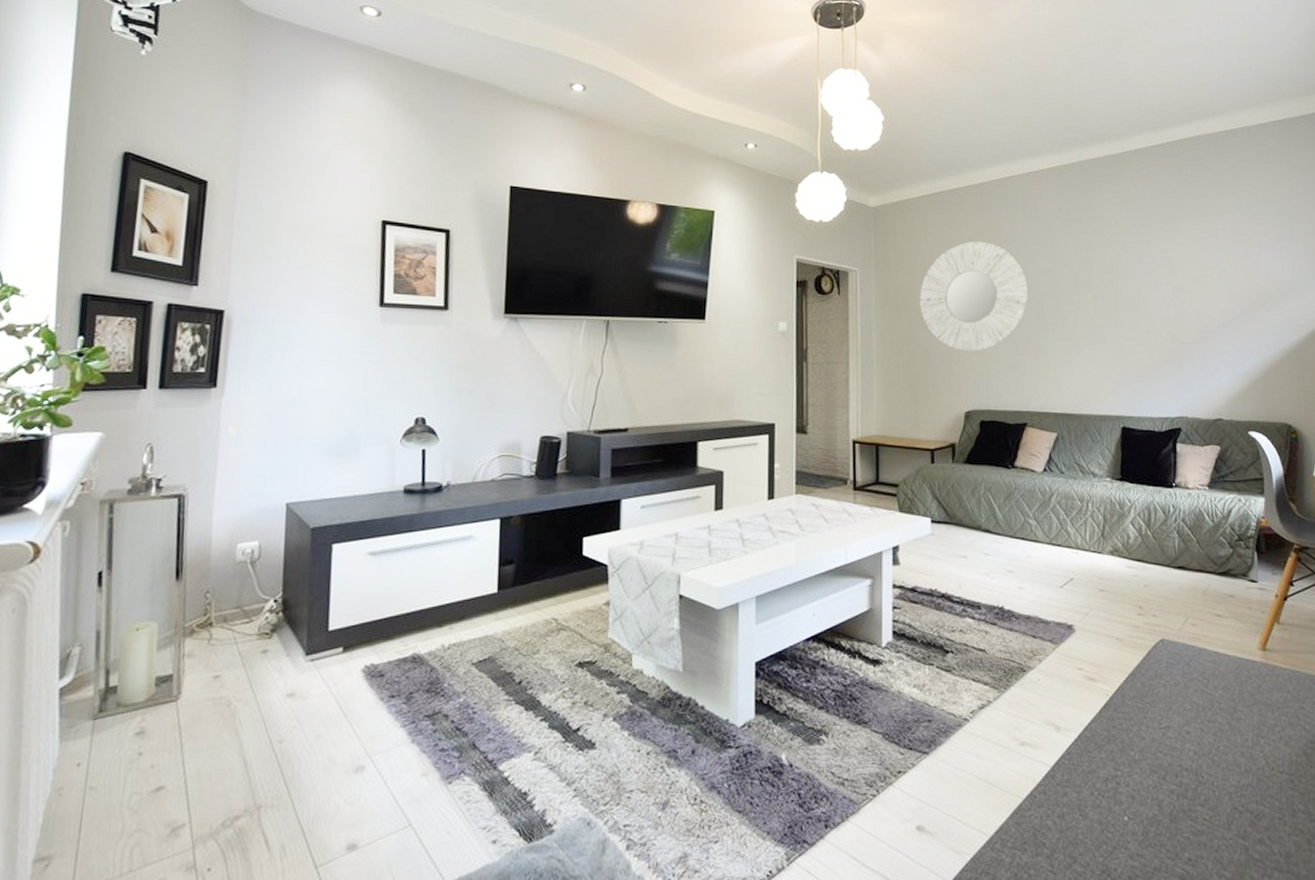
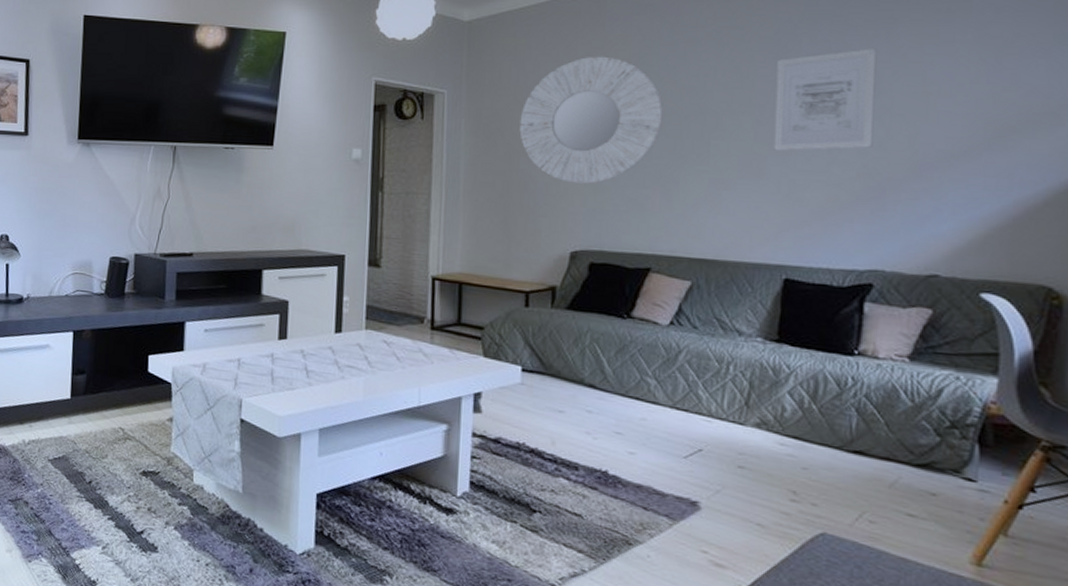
wall art: none [1106,240,1173,322] -> present [773,48,877,151]

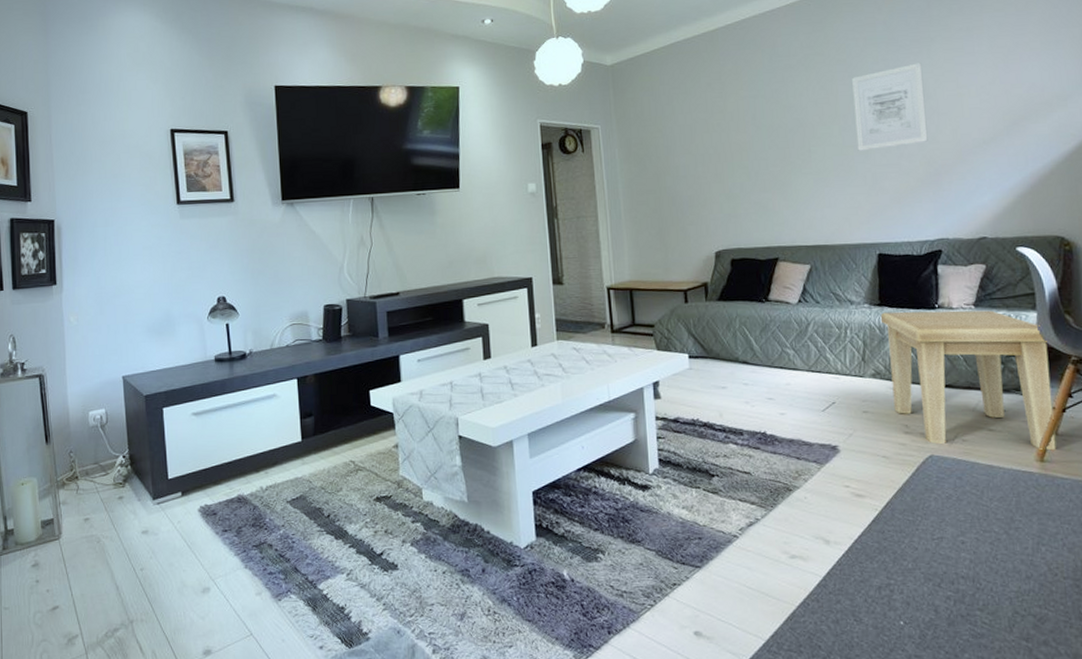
mirror: present [519,56,665,184] -> none [662,85,774,194]
side table: none [778,350,1008,555] -> present [881,310,1057,451]

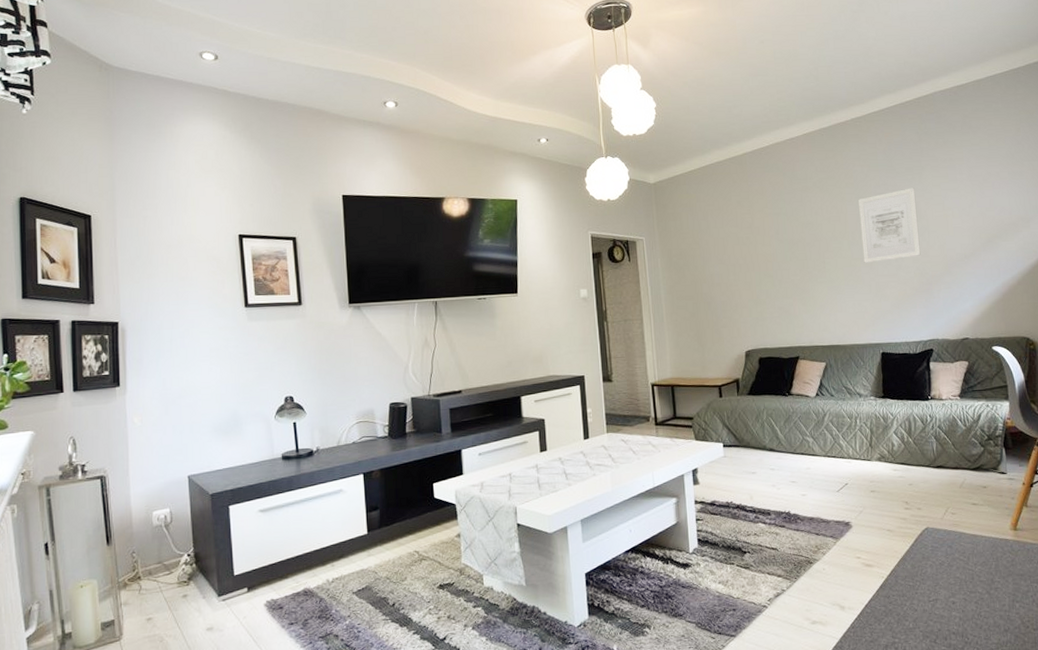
side table: present [881,310,1057,451] -> none [885,400,1026,520]

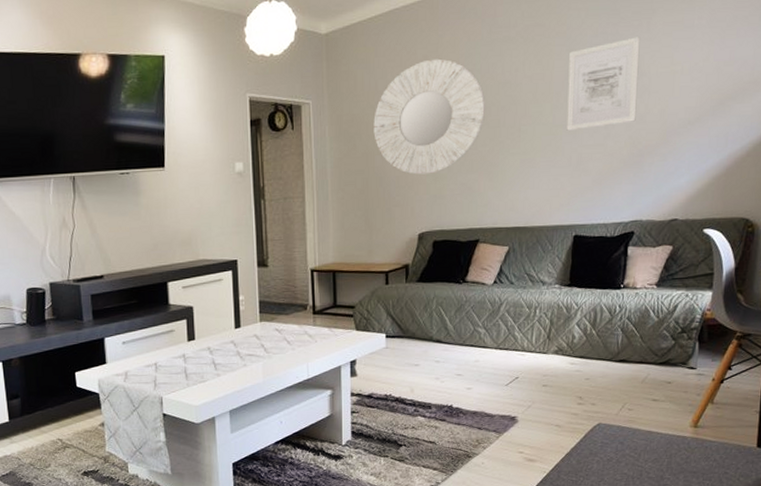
mirror: none [699,204,794,300] -> present [373,58,486,175]

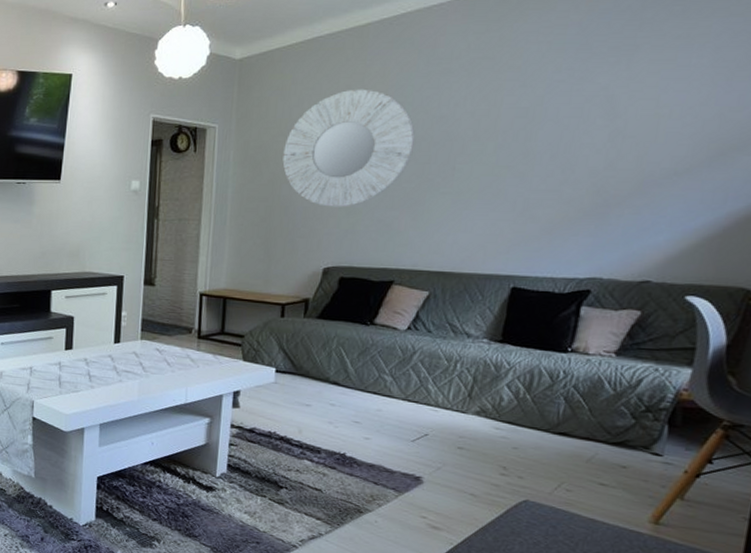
wall art: present [566,37,640,131] -> none [512,75,617,173]

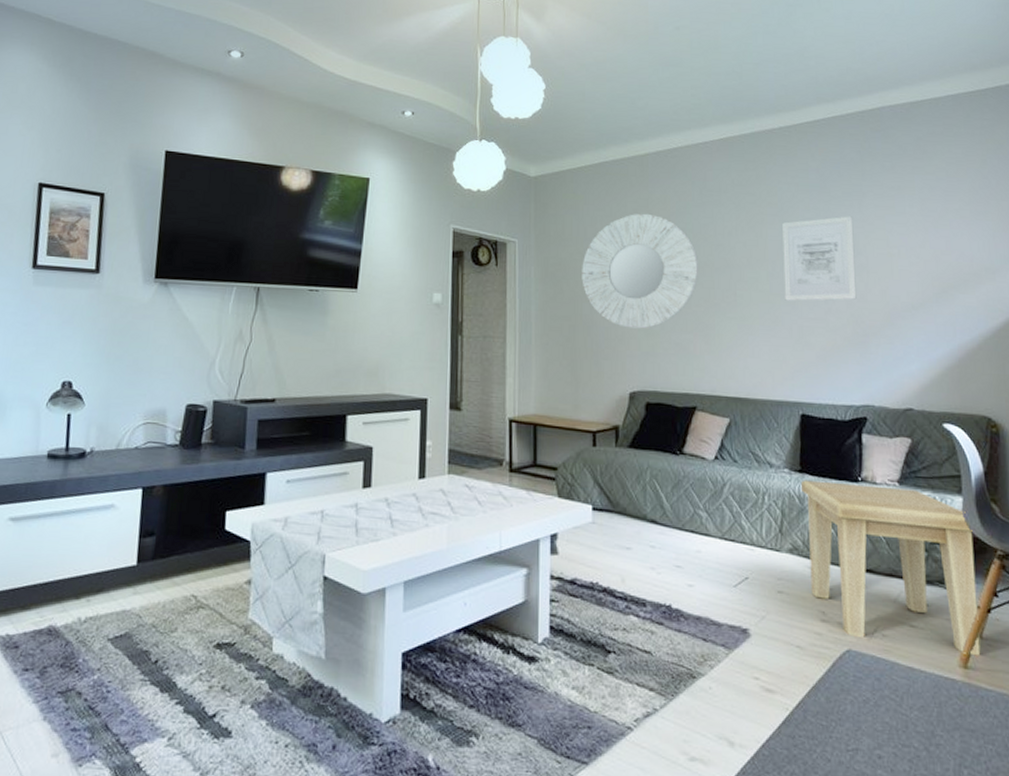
side table: none [494,349,697,515] -> present [802,480,981,656]
wall art: none [512,75,617,173] -> present [782,216,857,301]

